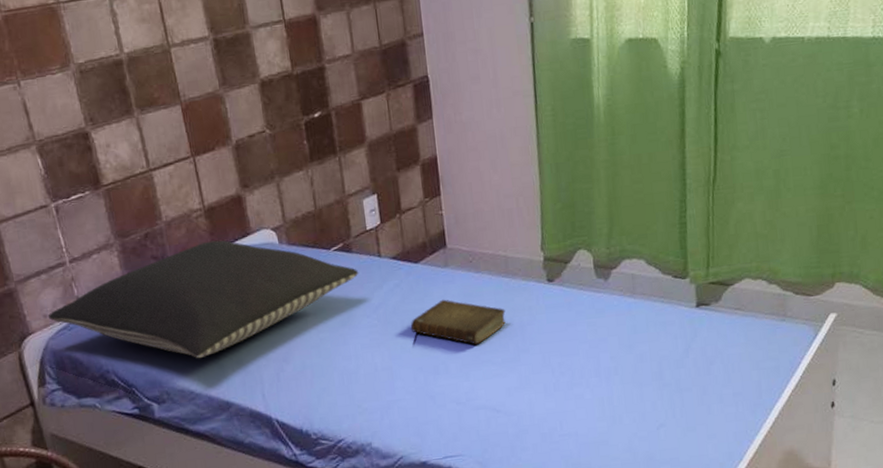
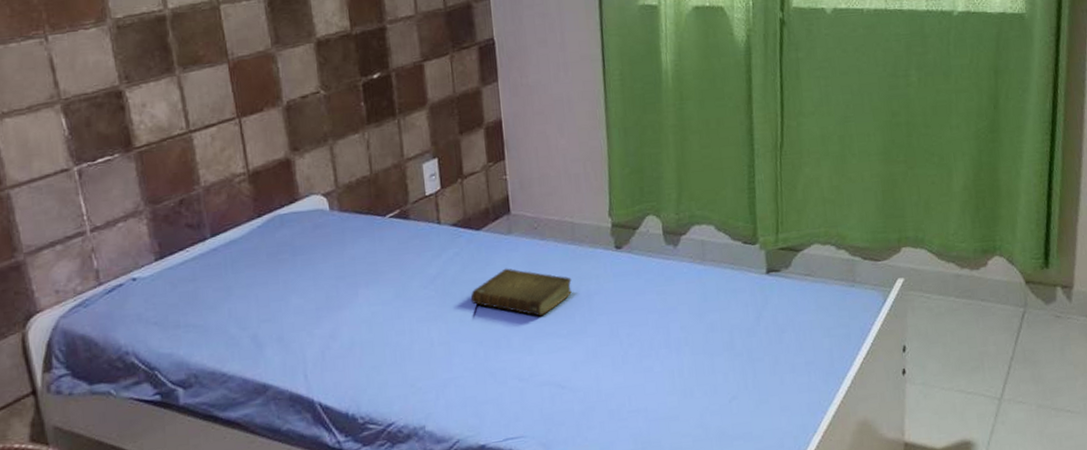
pillow: present [48,240,359,358] -> none [61,206,416,336]

